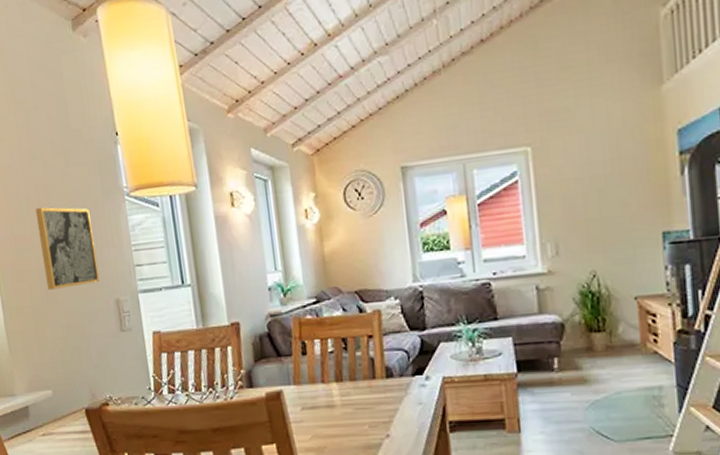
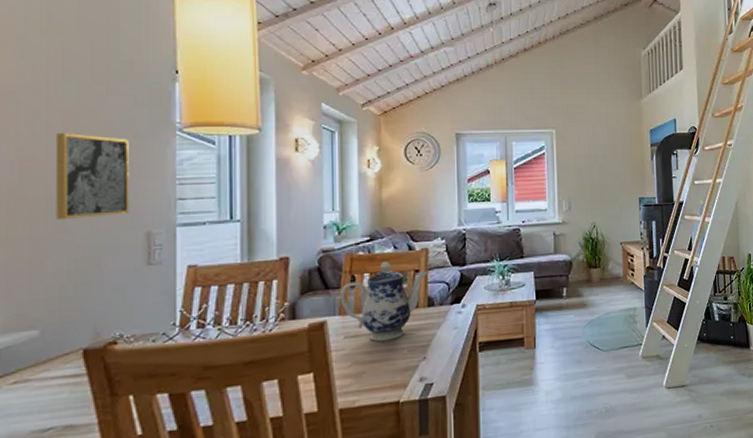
teapot: none [292,325,383,414] -> present [340,261,428,341]

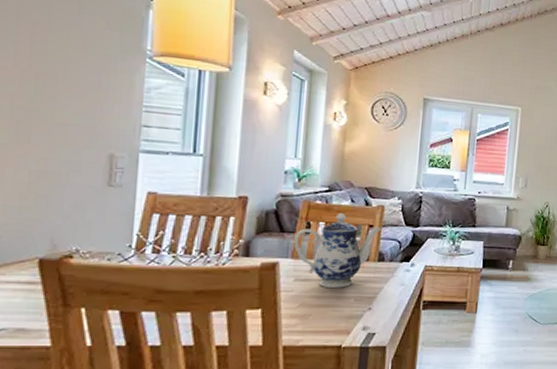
wall art: present [55,132,130,219] -> none [20,43,98,134]

